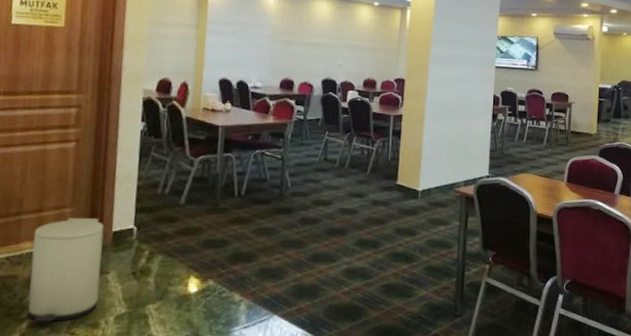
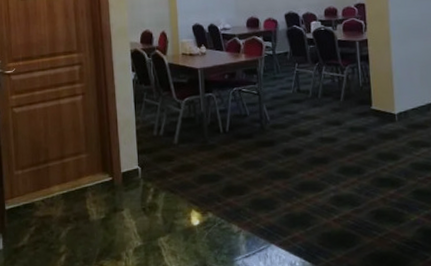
pedal bin: present [27,218,105,322] -> none [60,162,118,255]

